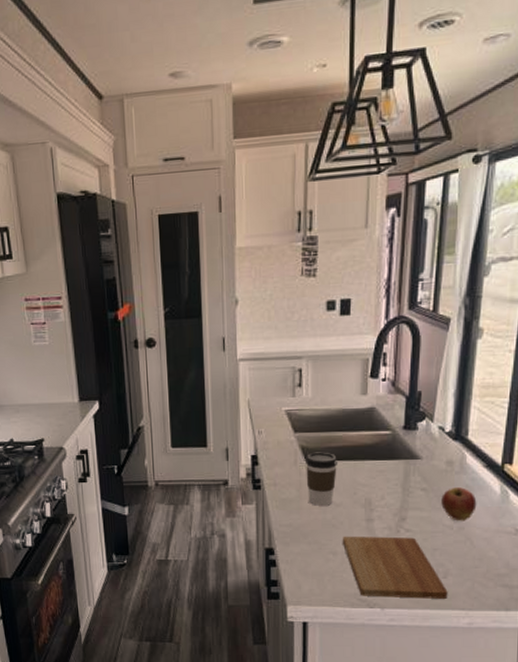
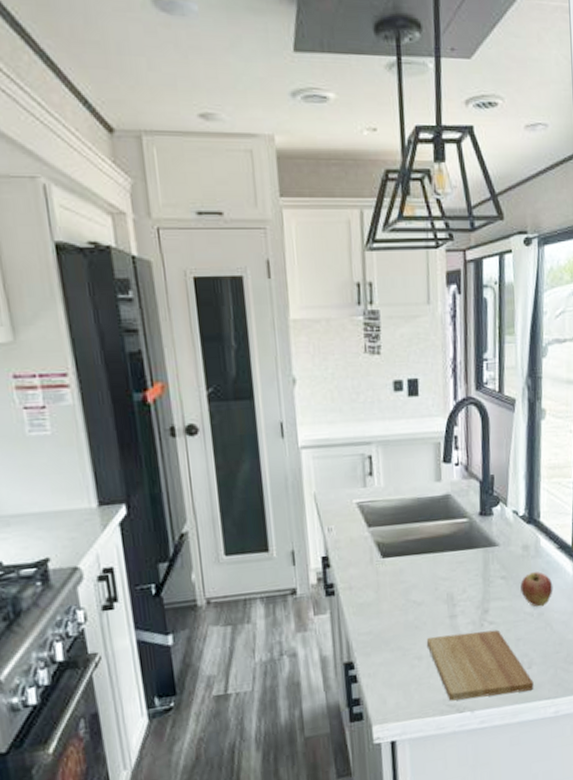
coffee cup: present [304,452,339,506] -> none [381,546,417,608]

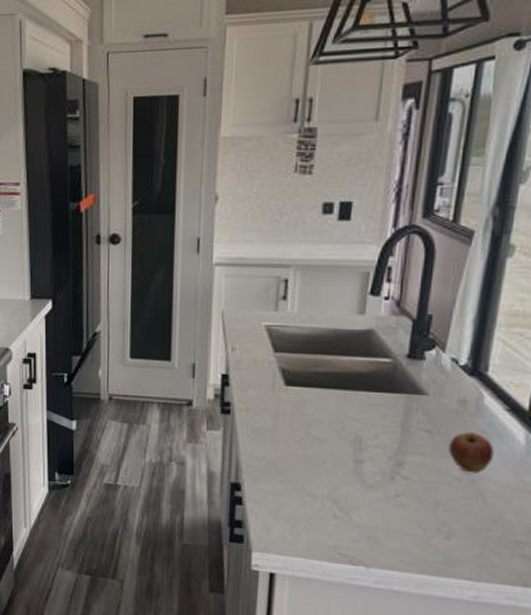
cutting board: present [426,629,534,701] -> none [323,477,451,564]

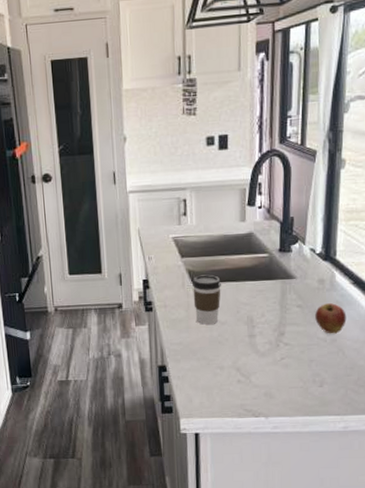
coffee cup: none [284,376,325,440] -> present [191,274,222,325]

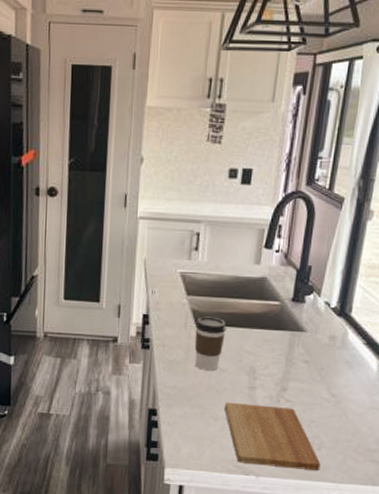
cutting board: none [227,350,324,407] -> present [224,402,321,470]
fruit: present [315,303,347,334] -> none [321,362,355,396]

